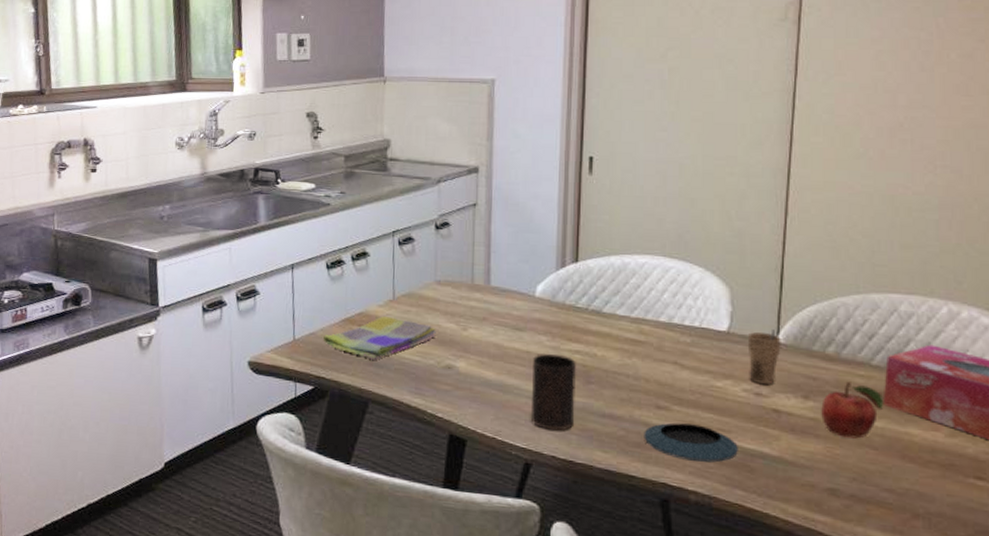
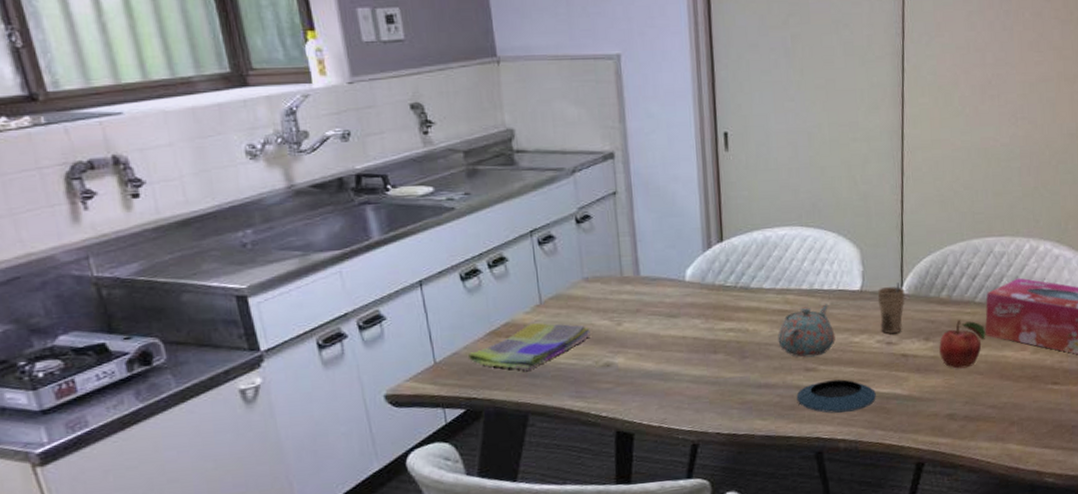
cup: present [532,354,577,431] -> none [690,335,734,409]
teapot: none [628,340,694,395] -> present [778,304,835,358]

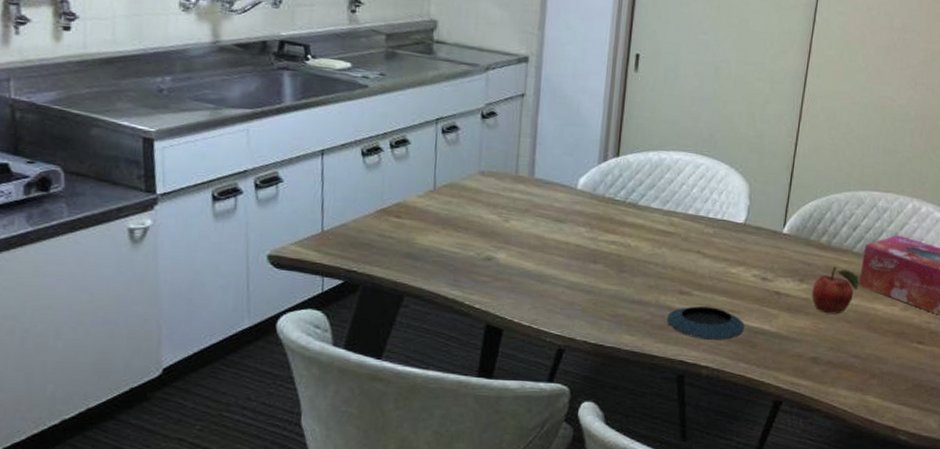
dish towel: present [467,323,590,371] -> none [355,207,478,252]
teapot: present [778,304,835,358] -> none [657,231,713,281]
cup: present [877,283,905,333] -> none [759,222,787,270]

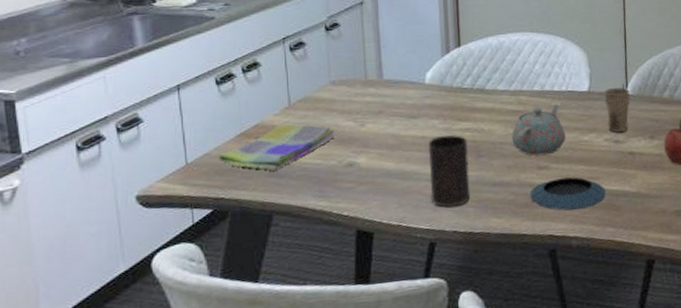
dish towel: none [355,207,478,252] -> present [218,124,335,171]
cup: none [567,245,612,318] -> present [429,135,471,207]
teapot: none [657,231,713,281] -> present [511,104,566,156]
cup: none [759,222,787,270] -> present [604,84,630,132]

